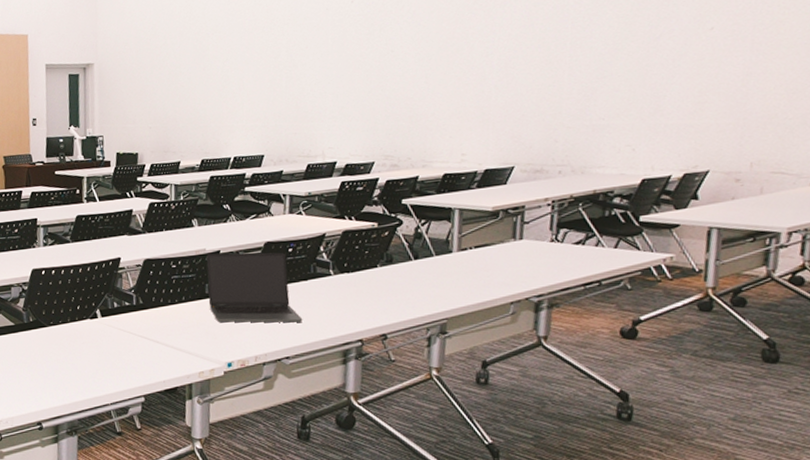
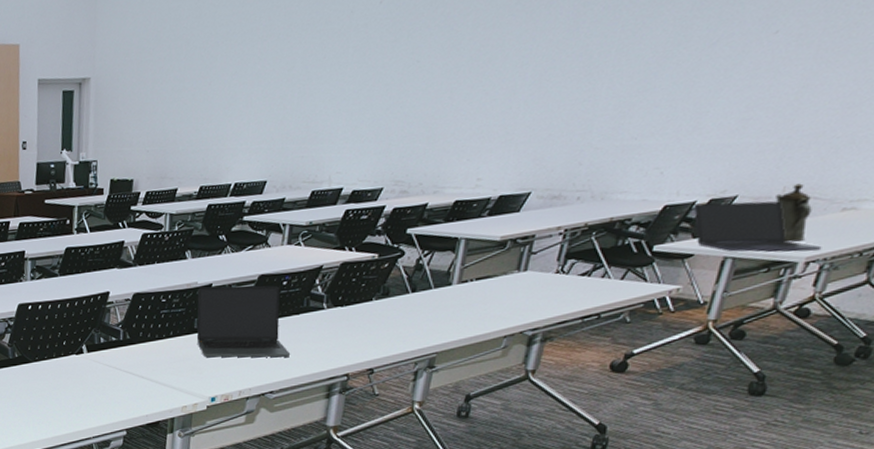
laptop: none [671,175,800,223] -> present [694,201,822,252]
coffee pot: none [745,160,782,214] -> present [775,183,812,242]

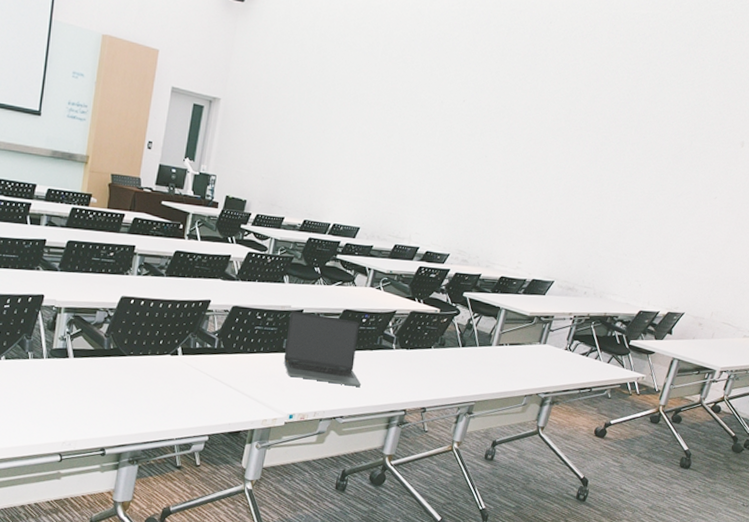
laptop: present [694,201,822,252] -> none [657,314,731,363]
coffee pot: present [775,183,812,242] -> none [706,311,727,355]

